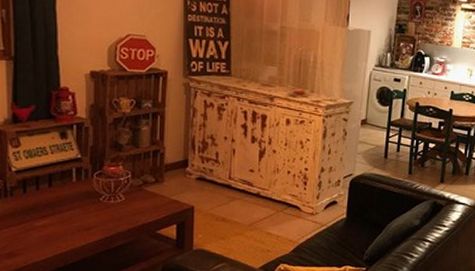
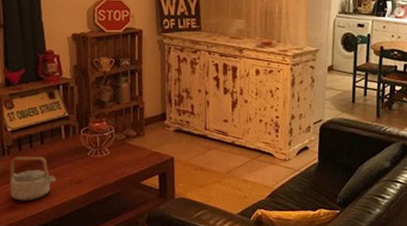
teapot: none [11,199,63,247] -> present [9,156,56,201]

